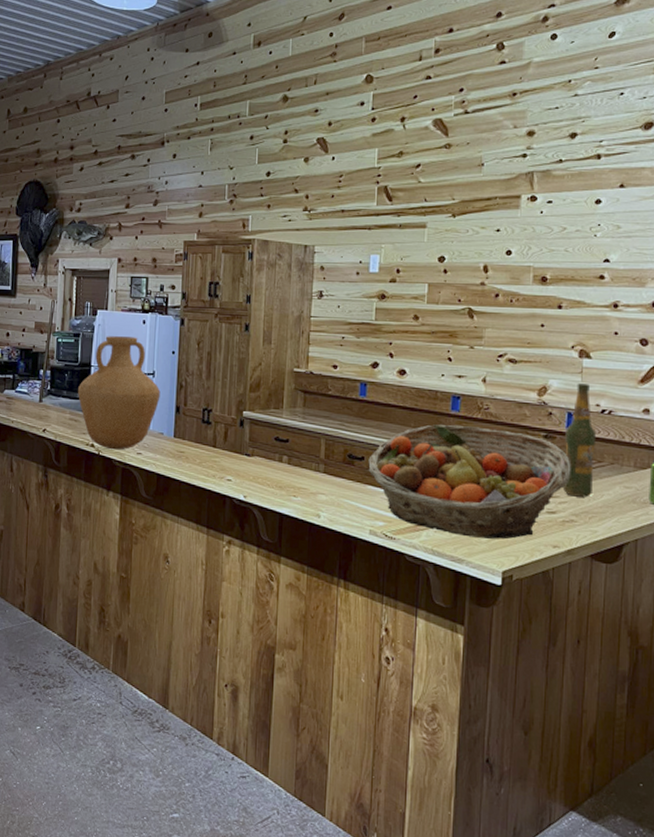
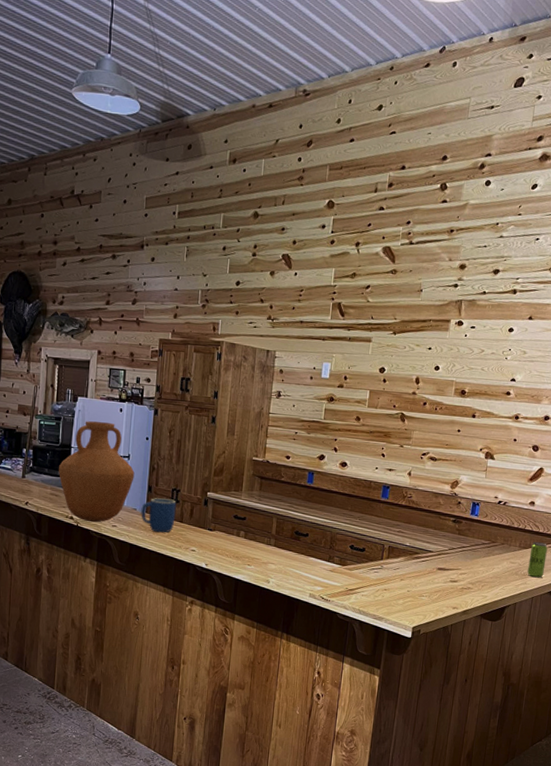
mug: none [168,420,208,460] -> present [141,498,177,533]
fruit basket: present [368,424,571,540] -> none [311,509,472,602]
beer bottle: present [562,383,597,497] -> none [463,479,493,570]

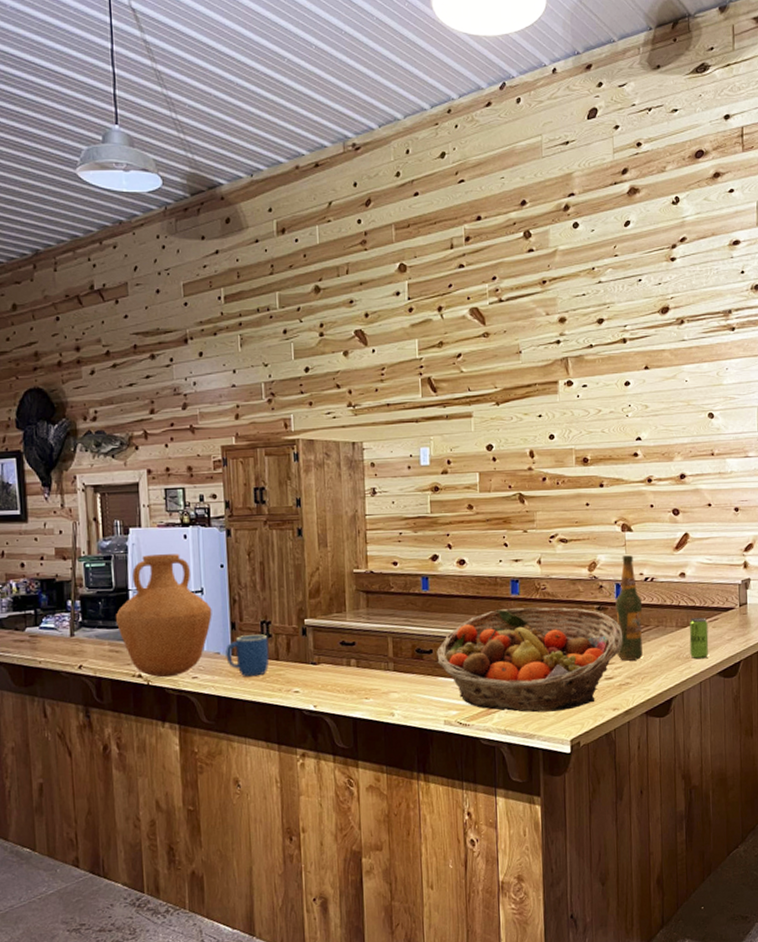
fruit basket: none [311,509,472,602] -> present [436,607,623,713]
beer bottle: none [463,479,493,570] -> present [615,555,643,661]

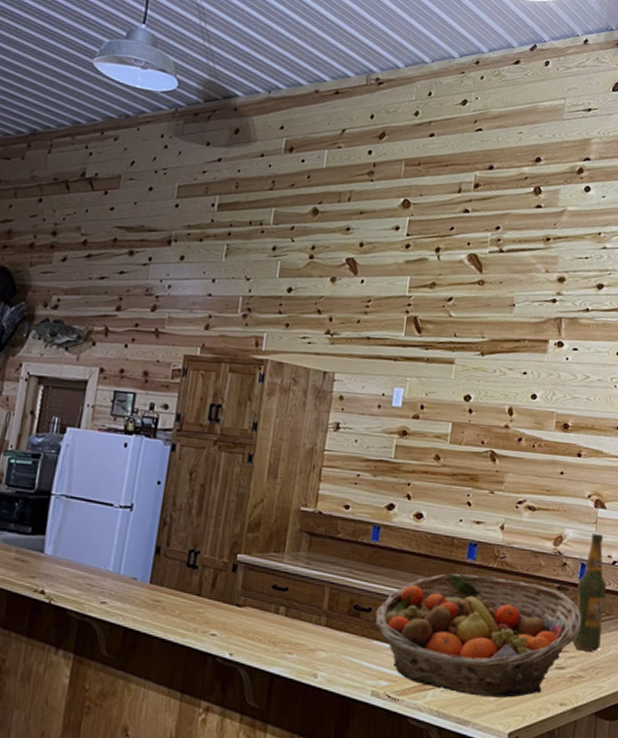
vase: present [116,554,212,678] -> none [29,459,138,599]
mug: present [226,634,270,677] -> none [142,562,194,611]

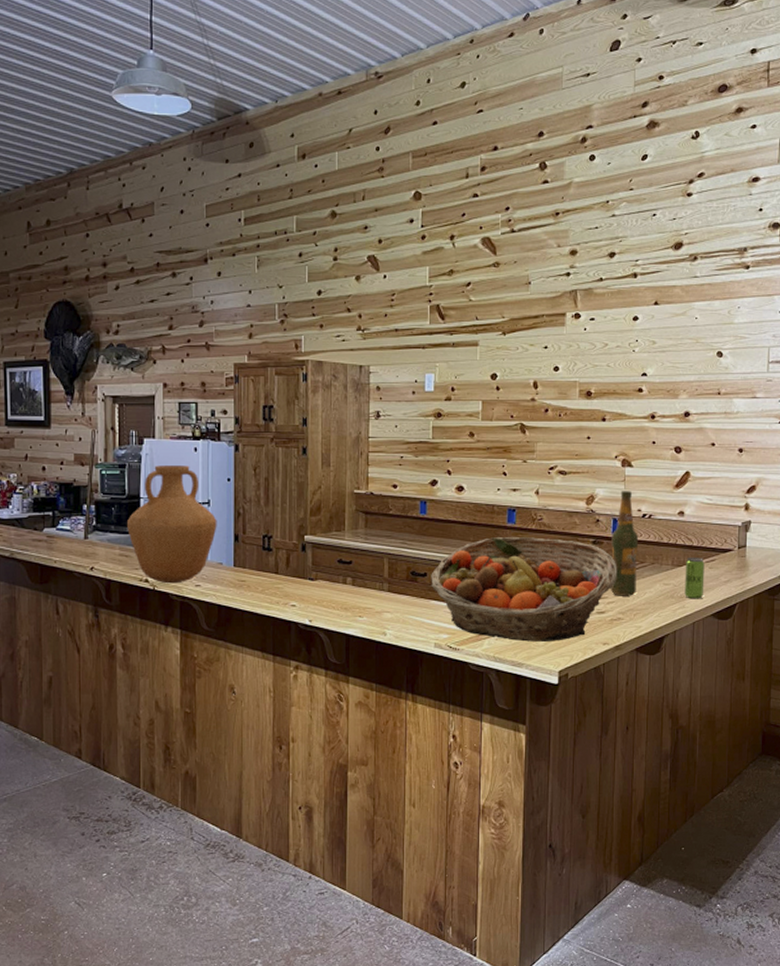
vase: none [29,459,138,599] -> present [127,466,217,584]

